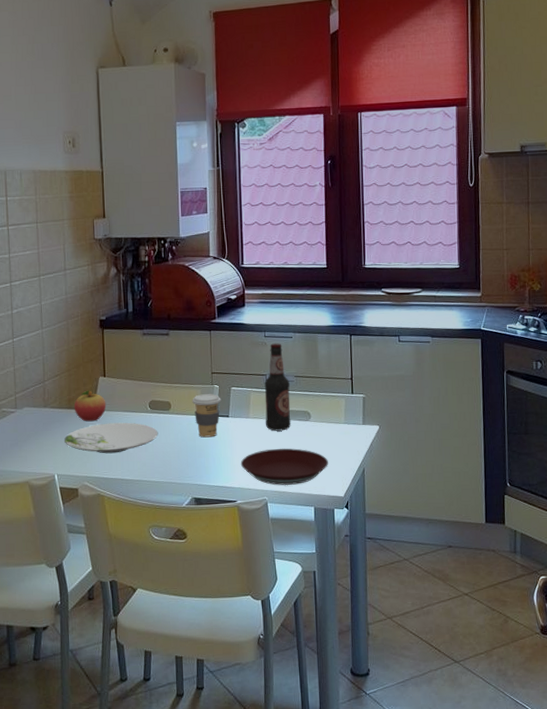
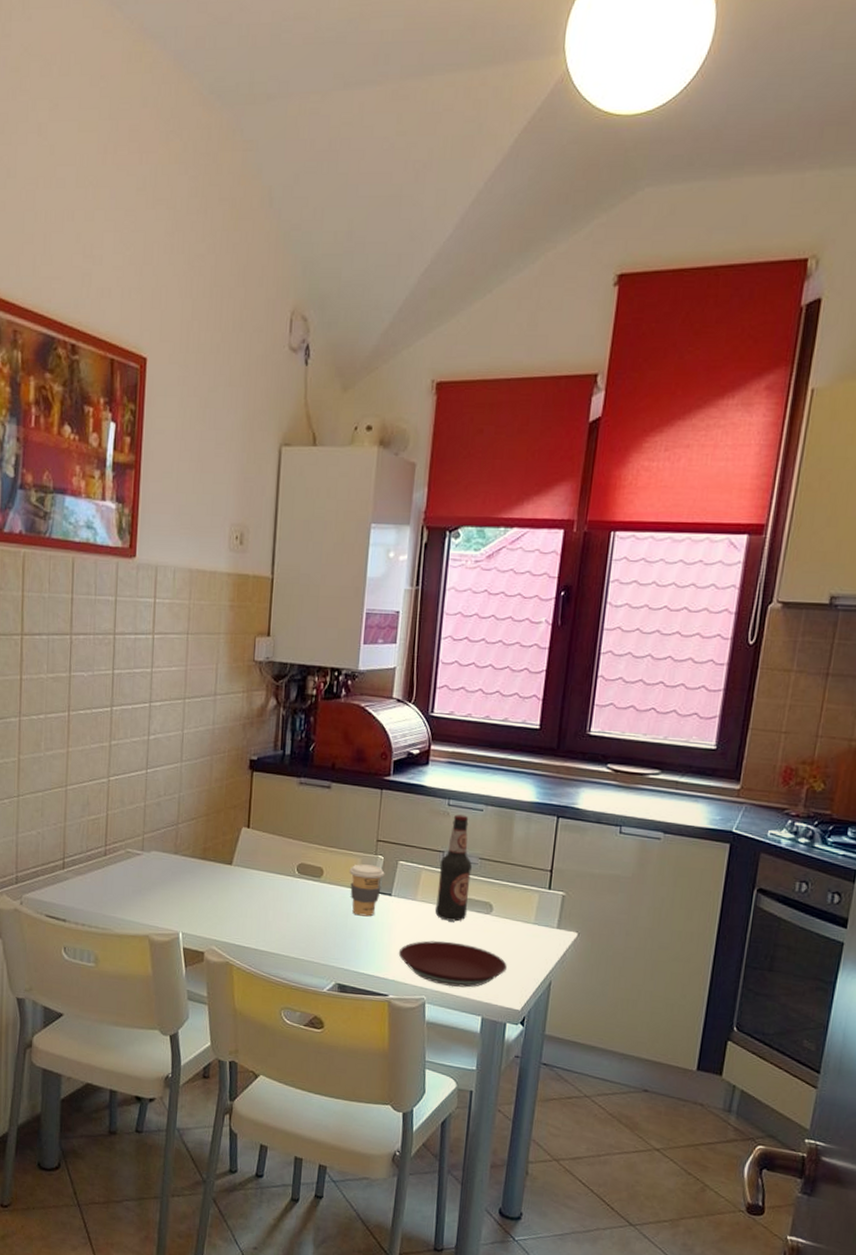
plate: present [64,422,158,454] -> none [193,882,305,919]
fruit: present [74,390,106,422] -> none [209,841,247,878]

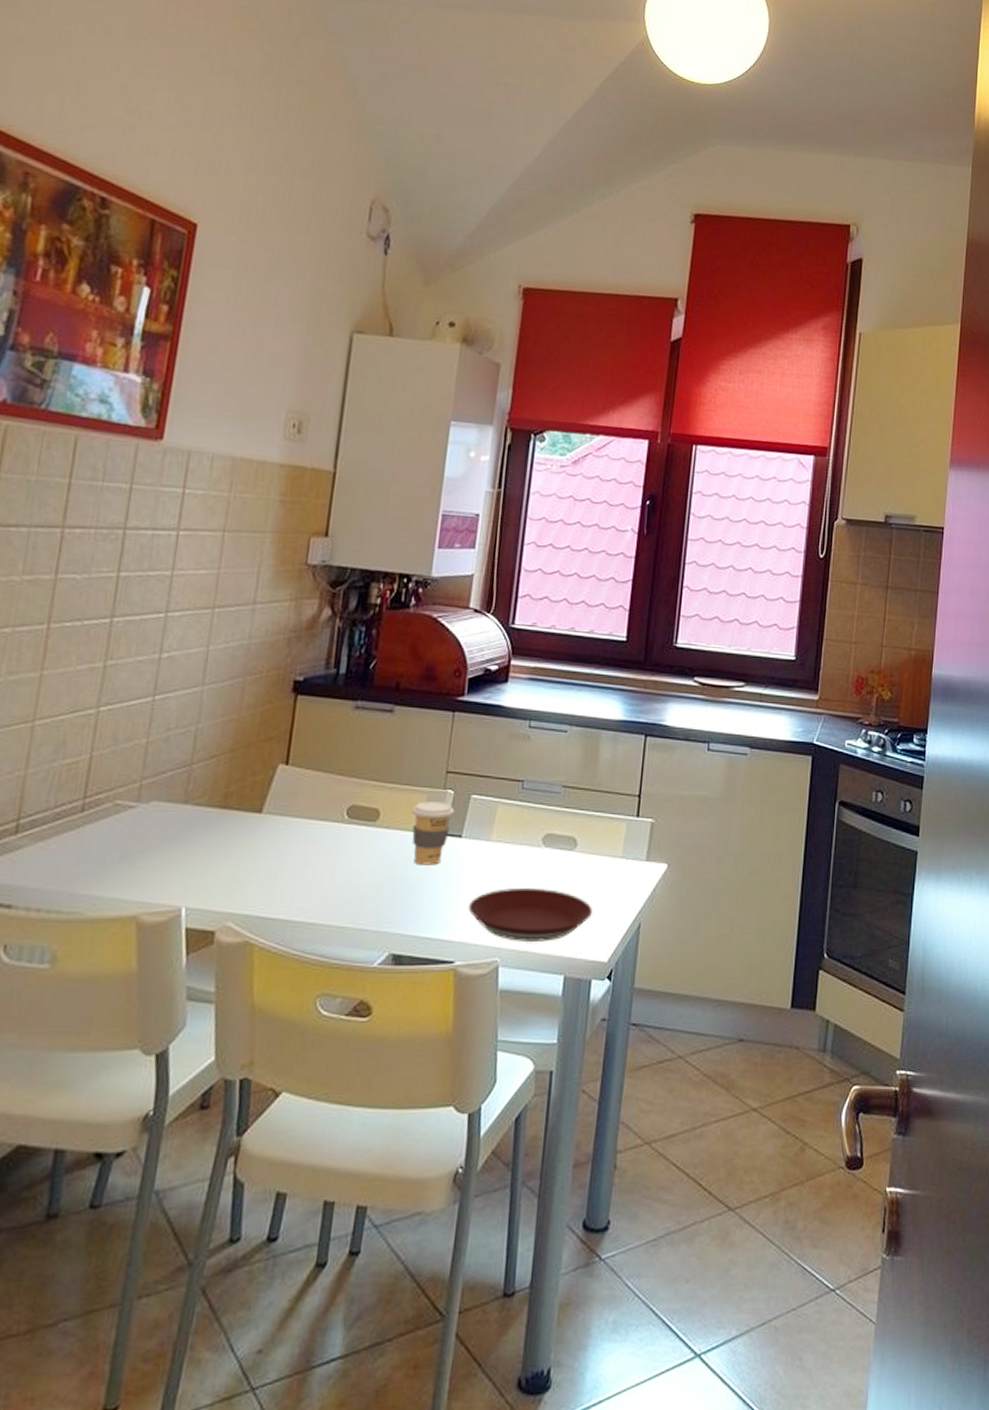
bottle: present [435,814,472,922] -> none [512,737,555,863]

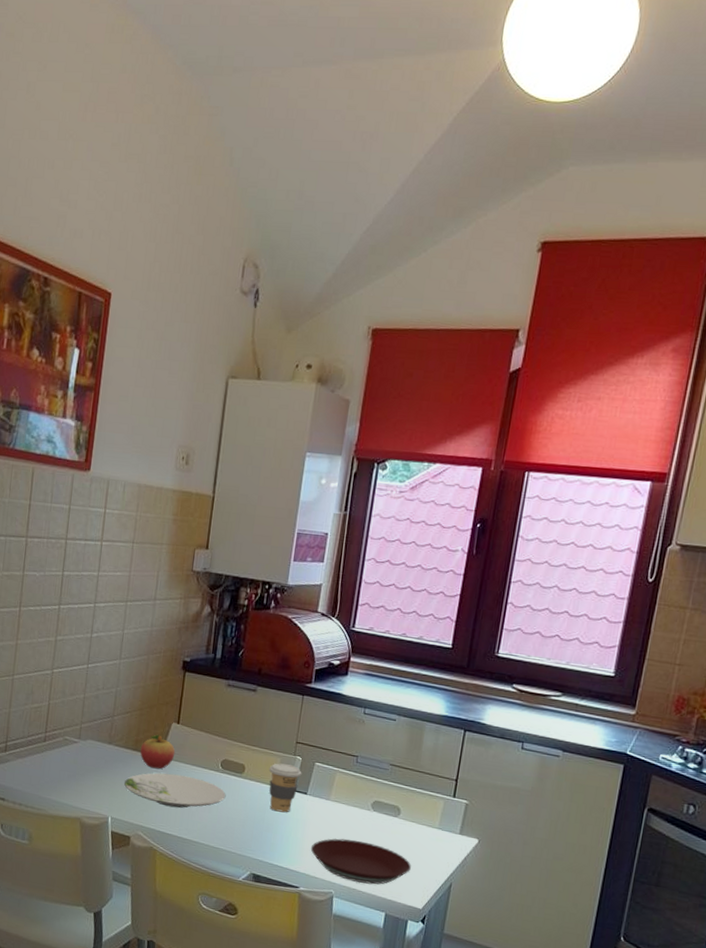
plate: none [205,834,355,881] -> present [123,772,226,808]
fruit: none [230,782,283,830] -> present [140,734,175,769]

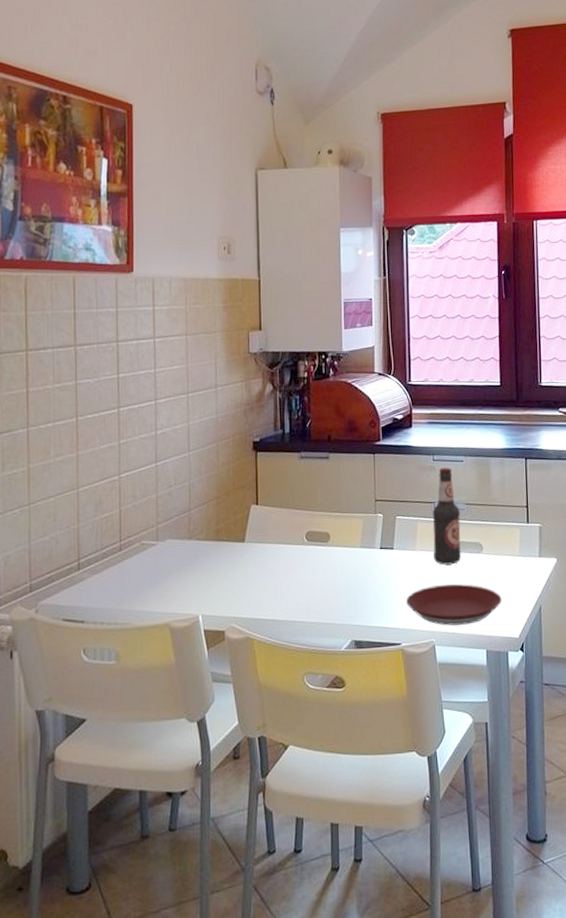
plate: present [123,772,226,808] -> none [210,555,316,592]
fruit: present [140,734,175,769] -> none [222,520,258,555]
coffee cup: present [269,763,302,813] -> none [353,523,385,573]
bottle: none [346,722,383,822] -> present [432,467,462,565]

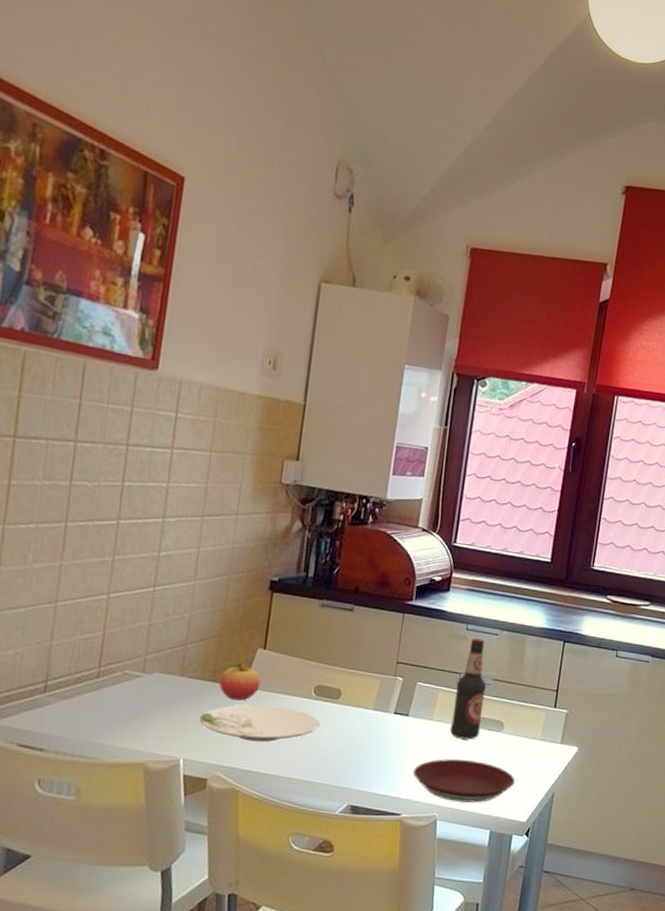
plate: none [210,555,316,592] -> present [199,704,320,742]
fruit: none [222,520,258,555] -> present [219,662,262,701]

